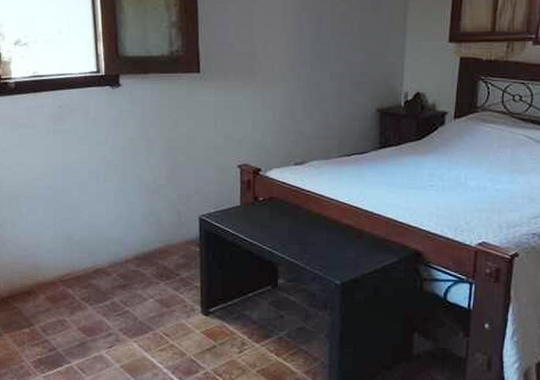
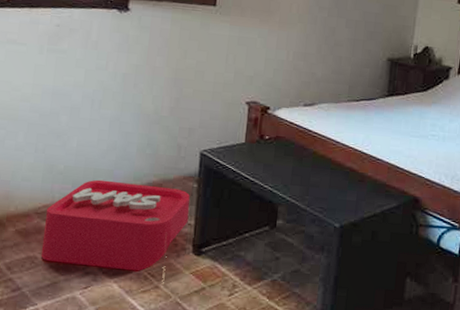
storage bin: none [69,248,195,332] -> present [40,179,190,271]

